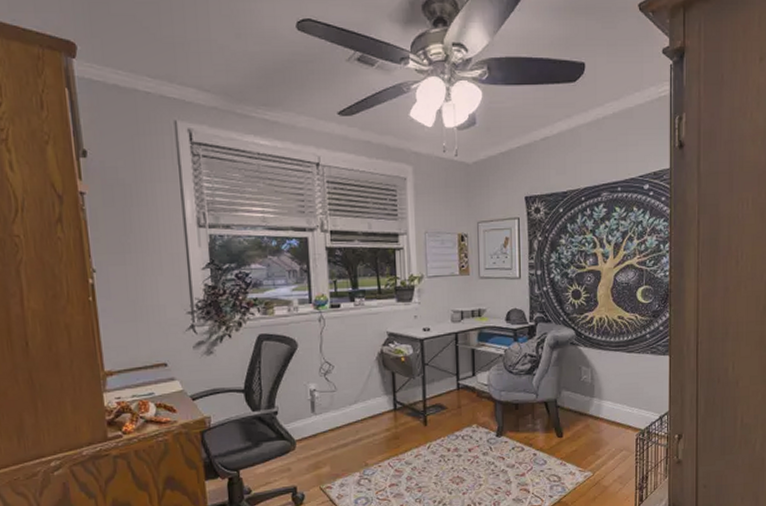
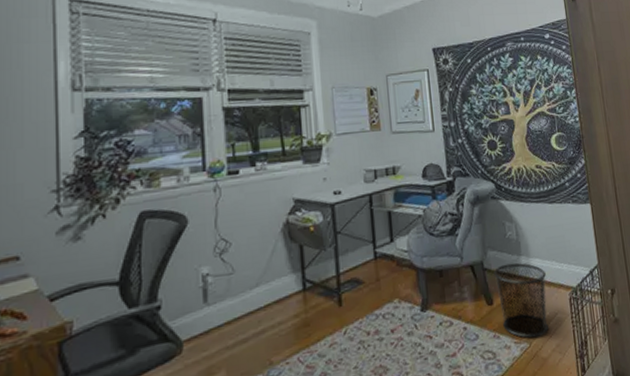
waste bin: none [566,403,616,469] -> present [493,263,548,338]

